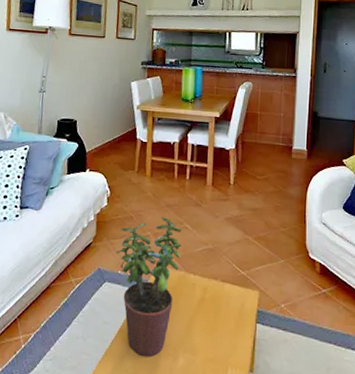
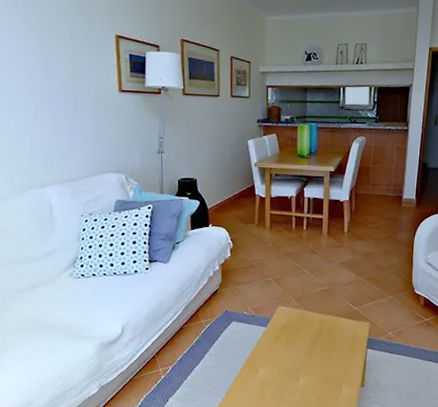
potted plant: present [115,217,182,357] -> none [240,264,300,380]

